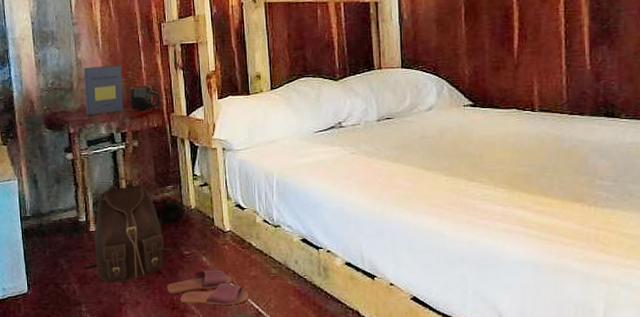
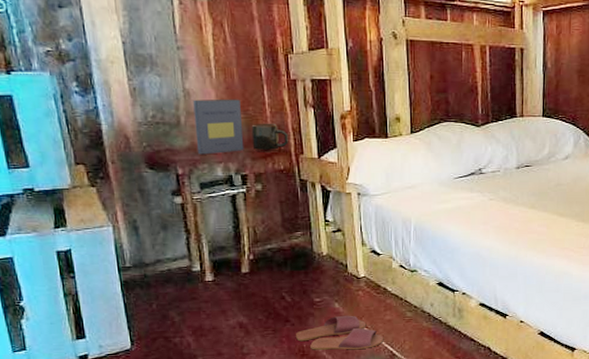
backpack: present [82,177,174,283] -> none [197,223,303,334]

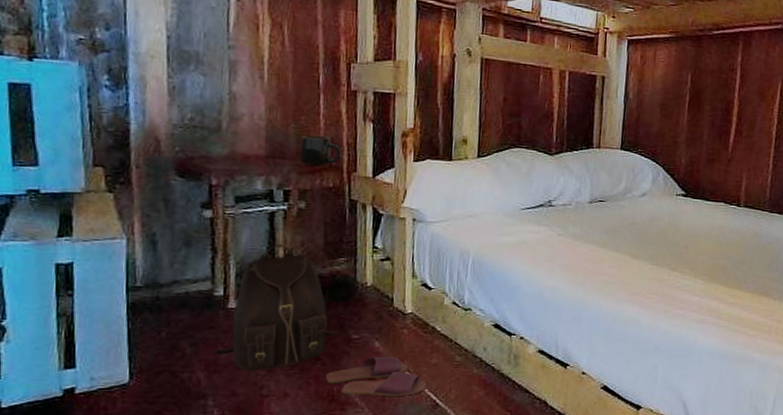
book: present [193,99,244,155] -> none [236,104,292,166]
backpack: none [197,223,303,334] -> present [213,244,339,371]

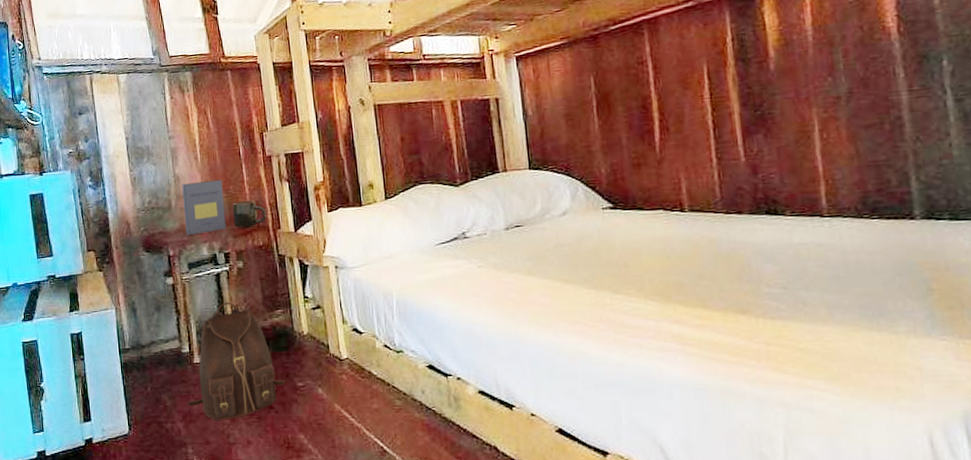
book: none [236,104,292,166] -> present [182,179,227,236]
slippers: present [326,356,427,397] -> none [280,402,373,444]

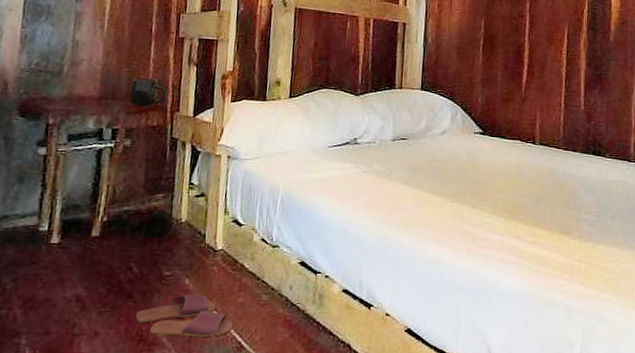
book: present [182,179,227,236] -> none [72,50,126,106]
backpack: present [187,302,286,420] -> none [31,180,152,308]
slippers: none [280,402,373,444] -> present [136,294,234,338]

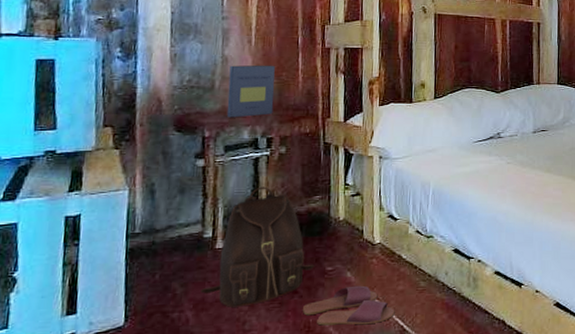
backpack: none [31,180,152,308] -> present [201,186,315,307]
book: none [72,50,126,106] -> present [226,65,275,118]
mug: present [129,77,167,107] -> none [281,87,317,115]

